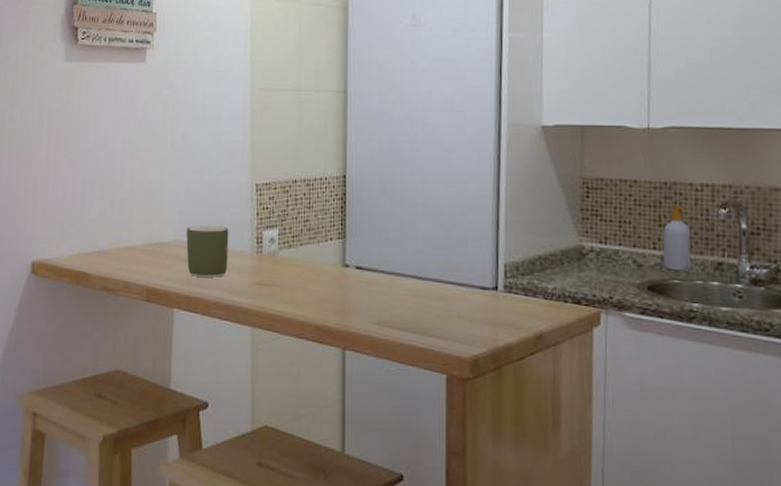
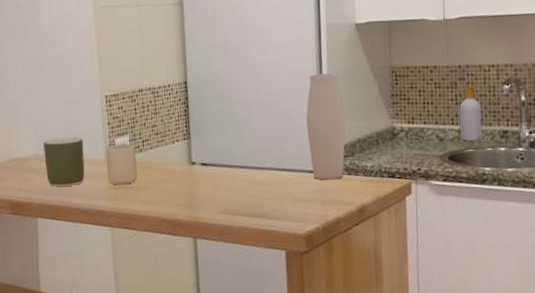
cup: none [251,237,285,282] -> present [105,143,137,185]
vase: none [479,178,524,300] -> present [306,73,346,180]

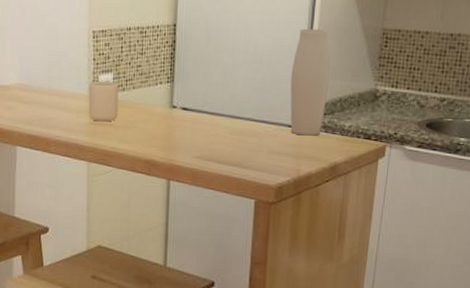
mug: present [43,138,85,187] -> none [27,70,67,118]
soap bottle: present [459,85,483,142] -> none [441,55,467,111]

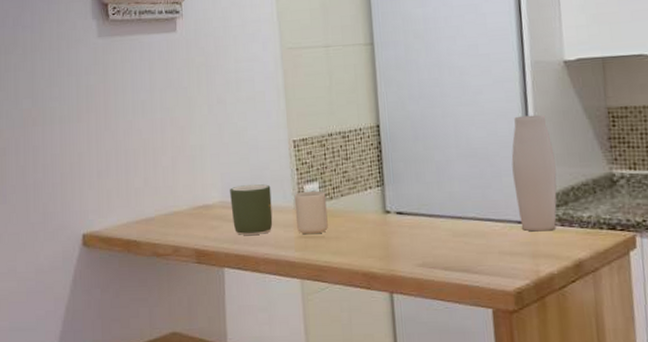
mug: none [27,70,67,118] -> present [230,184,273,235]

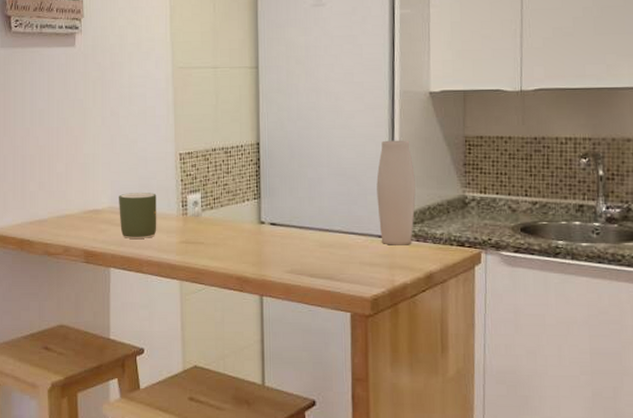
cup: present [294,190,328,235] -> none [178,200,207,240]

